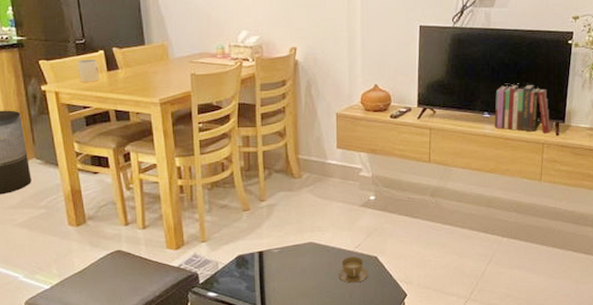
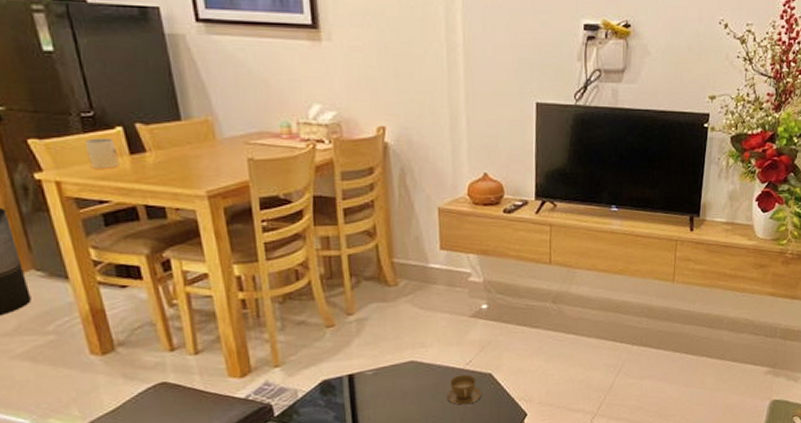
books: present [494,83,554,133] -> none [623,172,689,229]

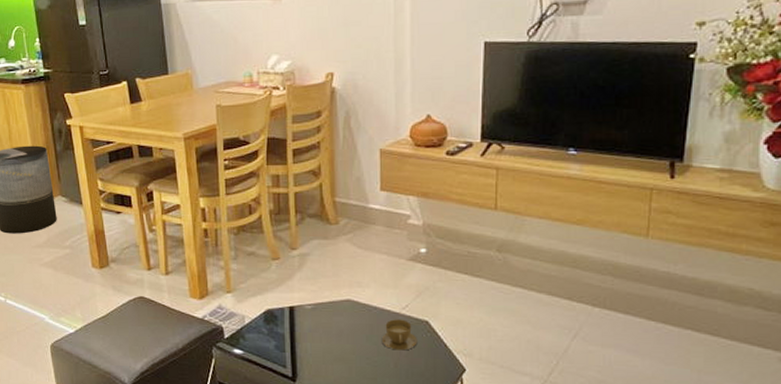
mug: present [84,138,120,170] -> none [100,91,123,117]

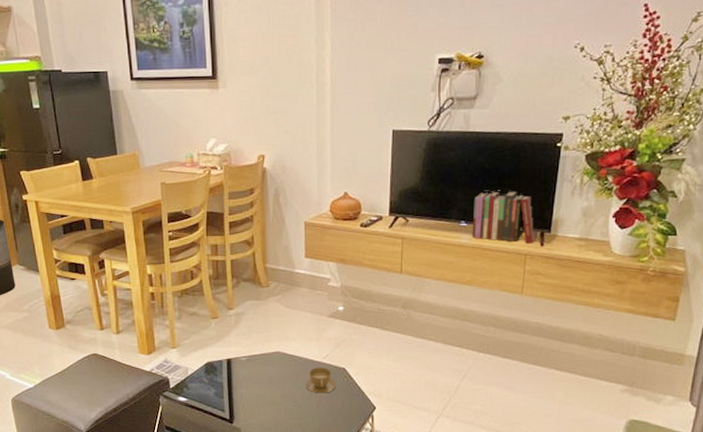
books: none [583,110,668,176] -> present [472,190,539,244]

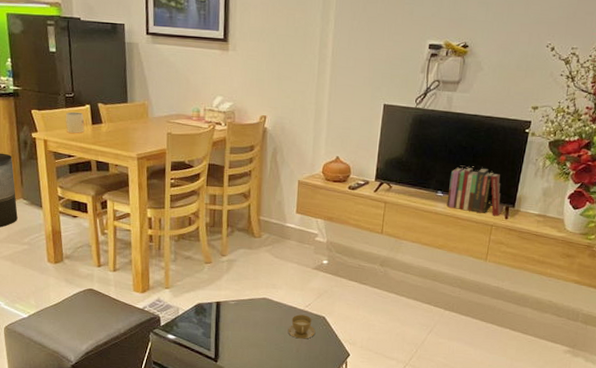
mug: none [54,169,75,193] -> present [65,112,85,134]

